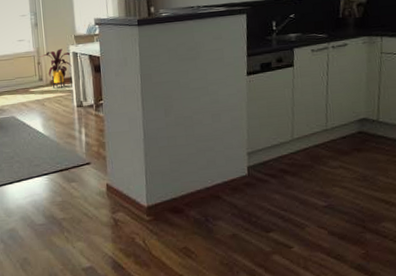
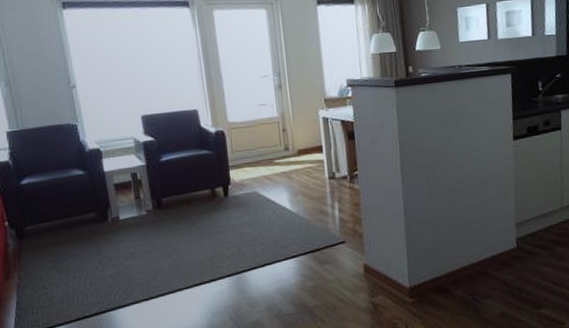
house plant: present [39,48,72,89] -> none [284,113,322,159]

